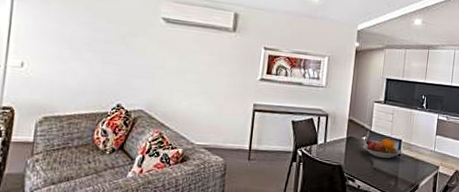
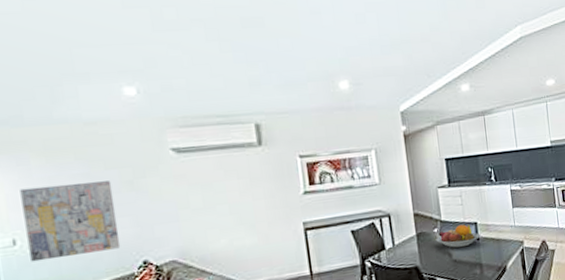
wall art: none [31,23,109,89] -> present [20,181,121,262]

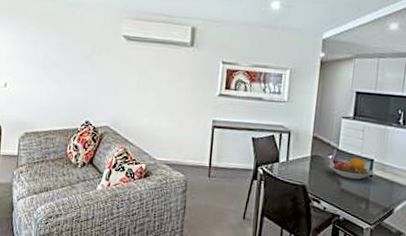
wall art: present [20,181,121,262] -> none [13,46,76,107]

